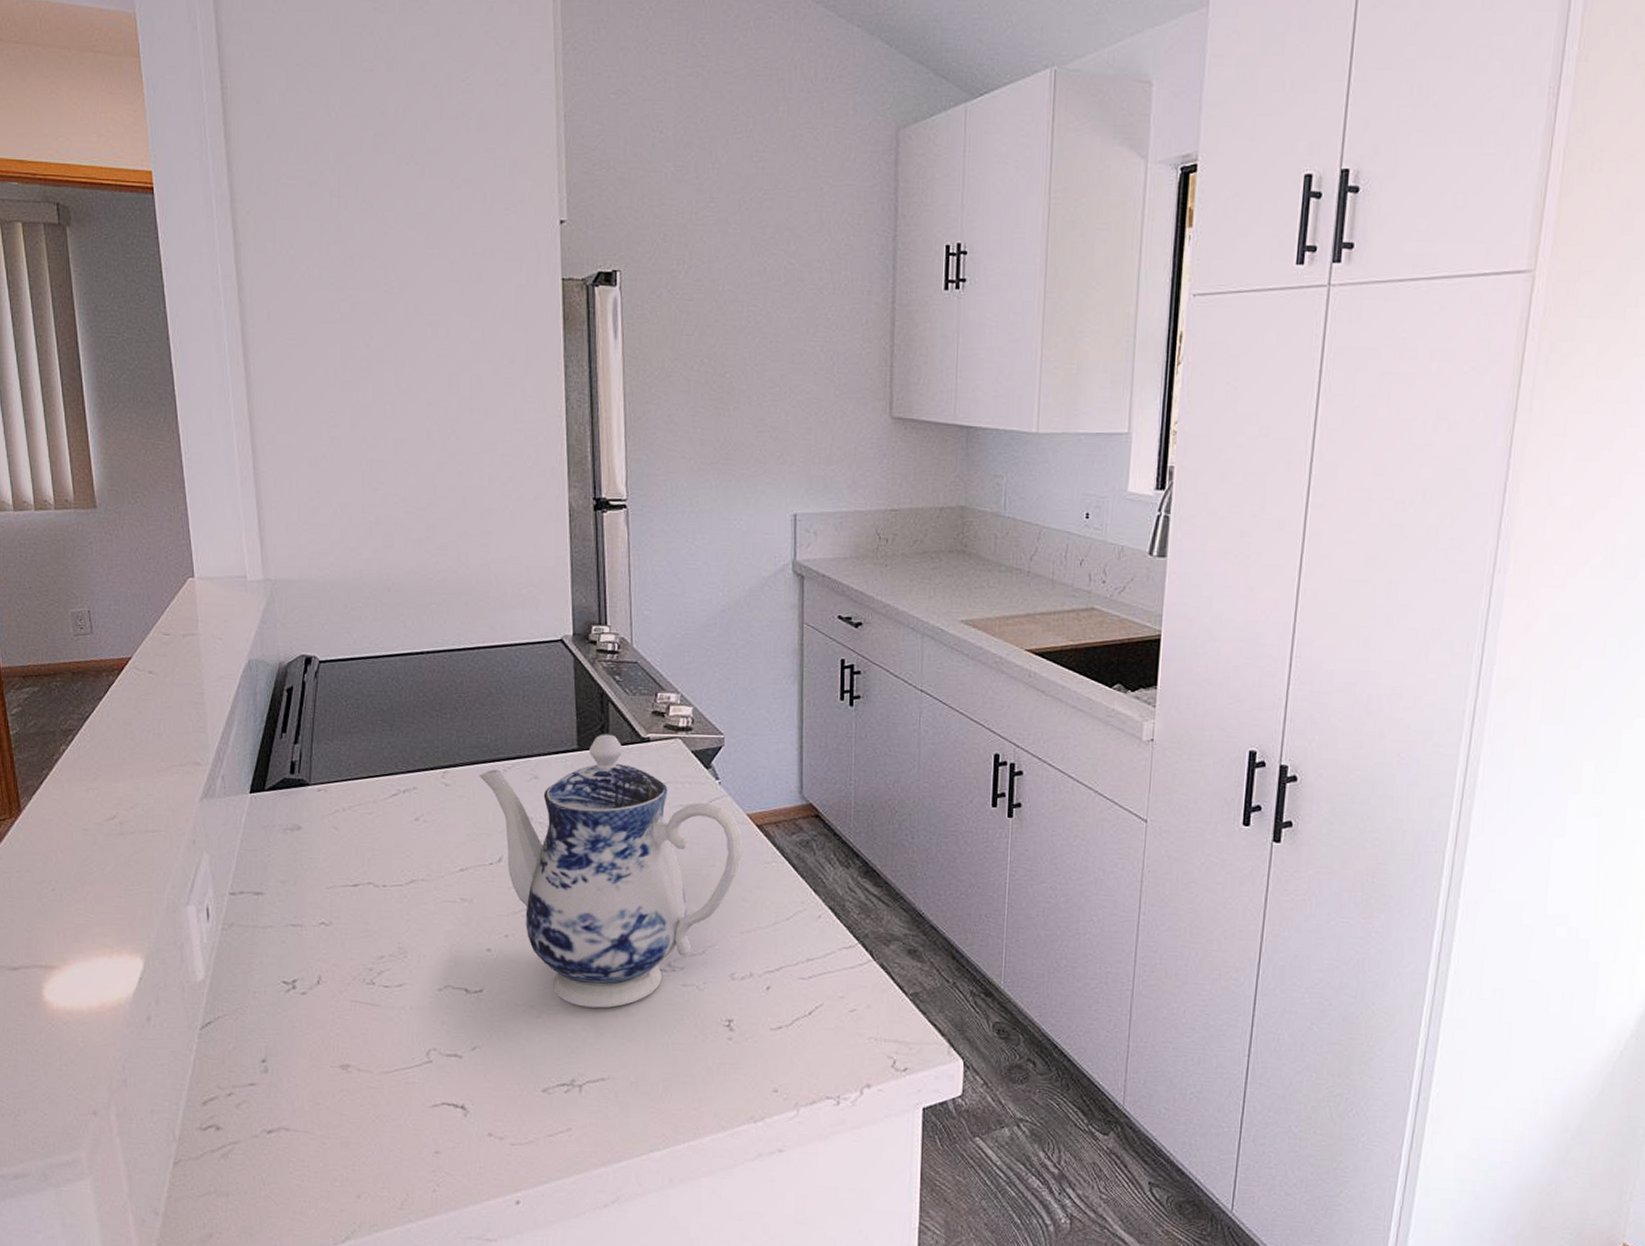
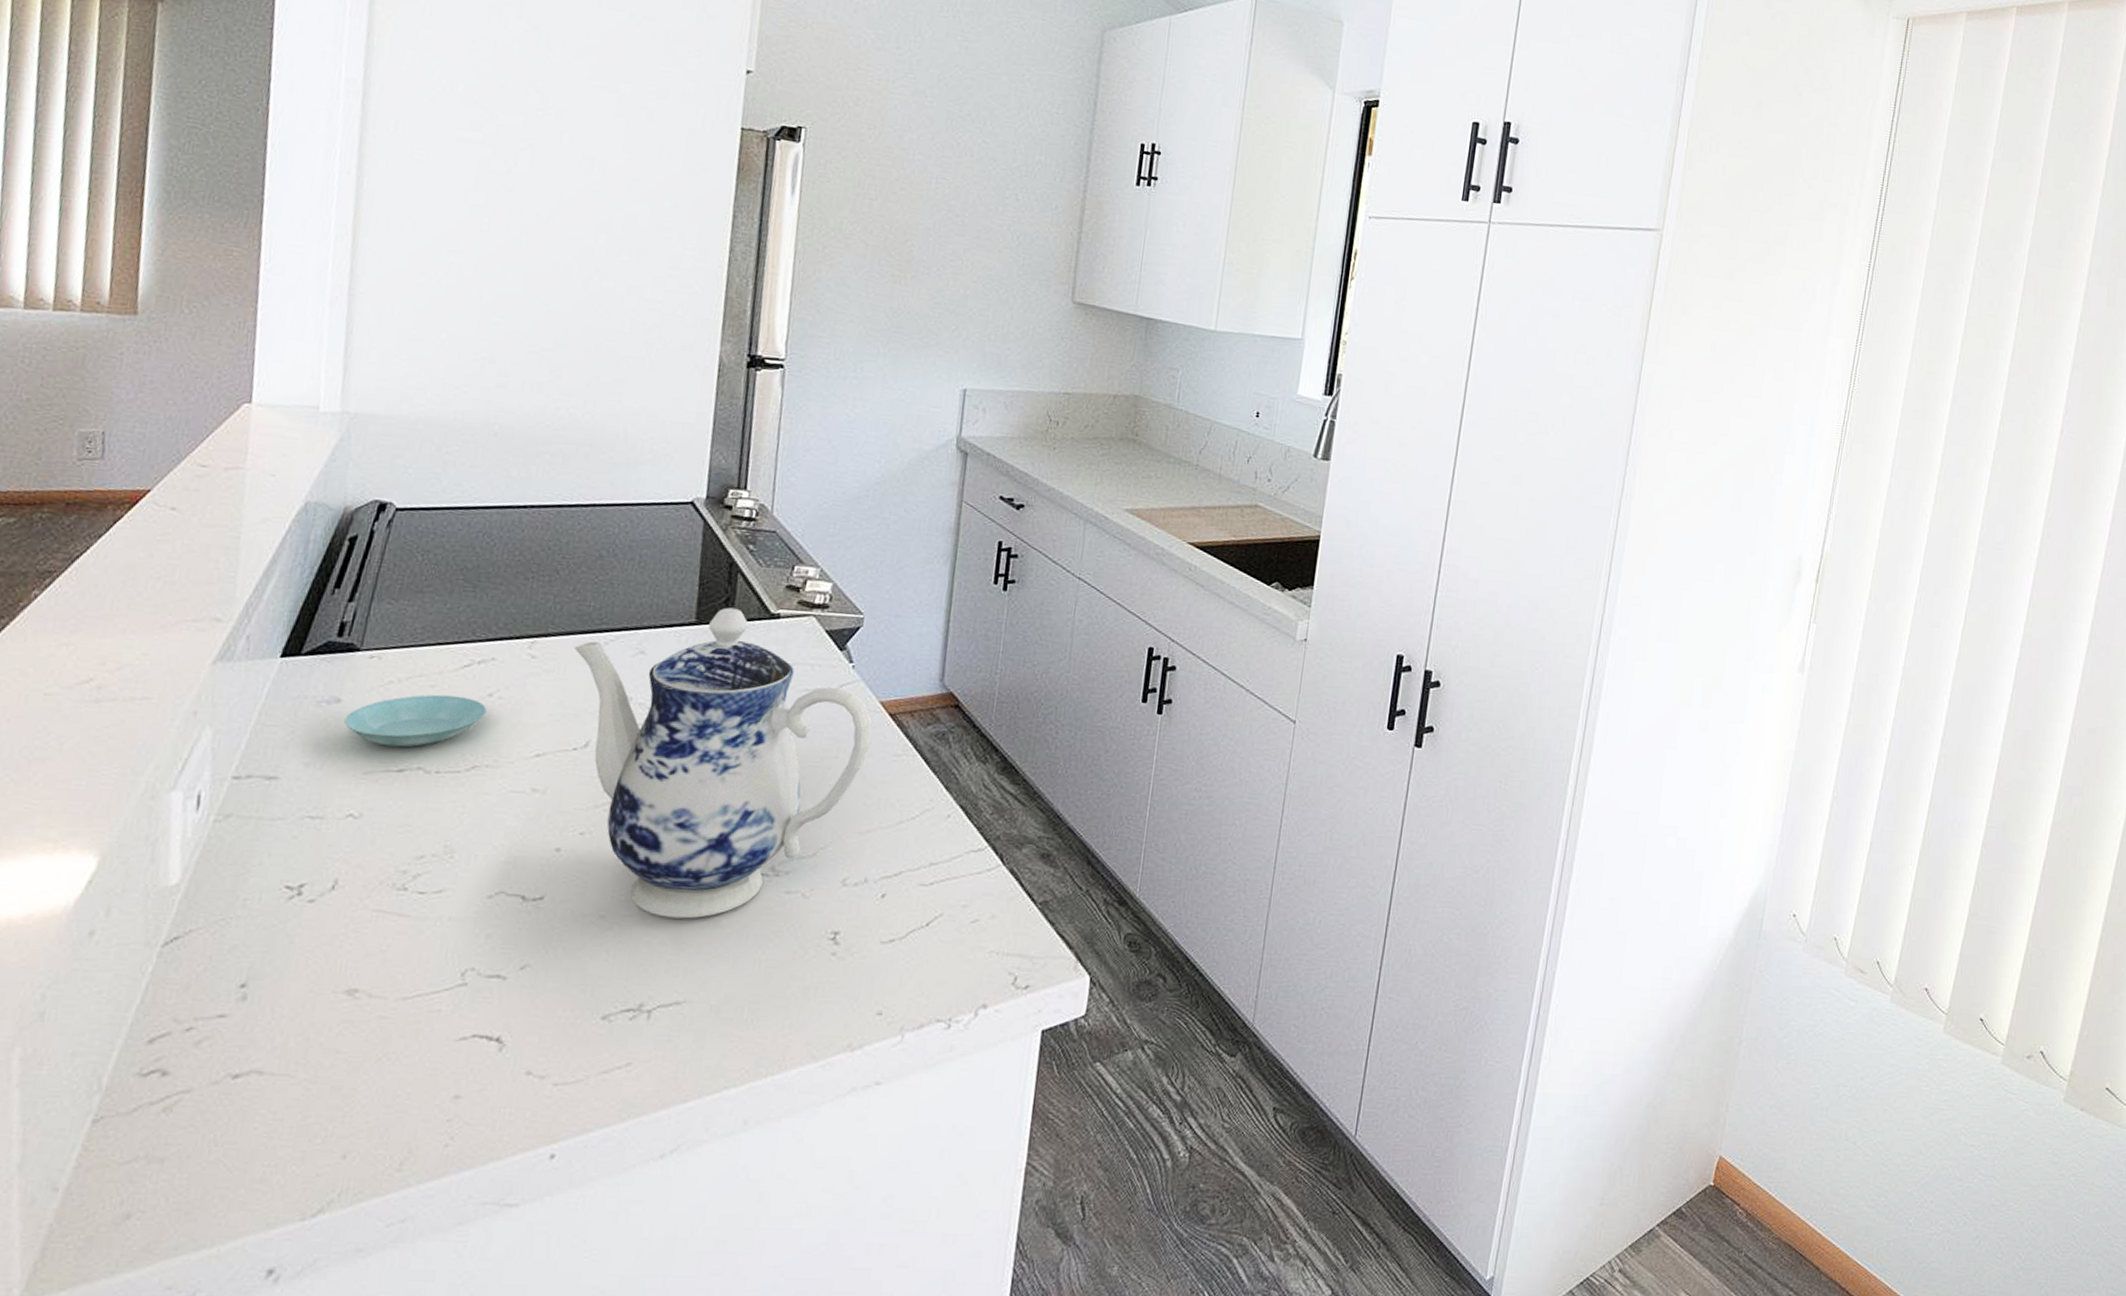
saucer: none [306,820,416,866] -> present [344,694,487,748]

